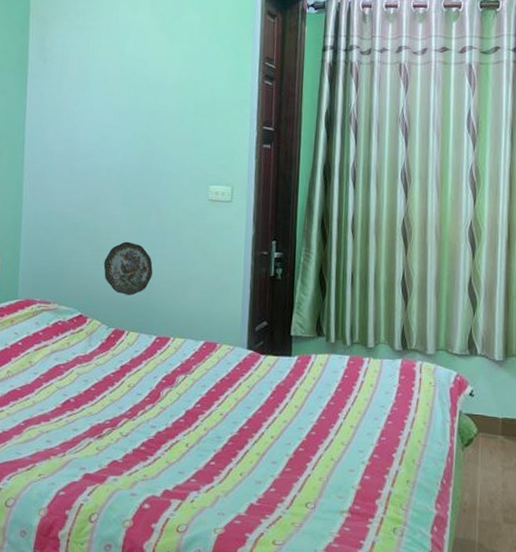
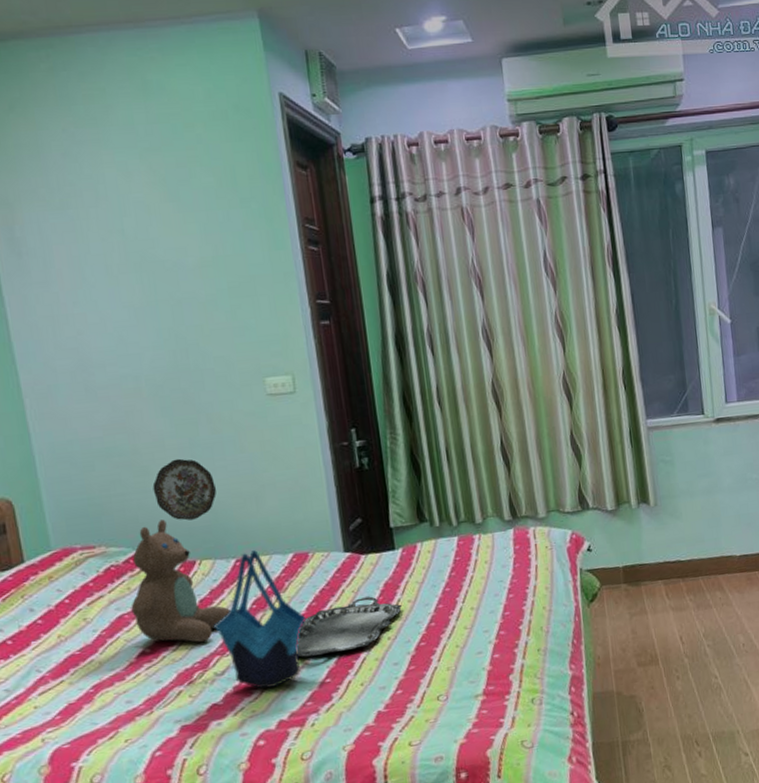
teddy bear: none [66,290,144,404] -> present [131,519,230,643]
tote bag: none [127,331,205,458] -> present [213,549,307,689]
serving tray: none [192,394,289,440] -> present [297,596,403,658]

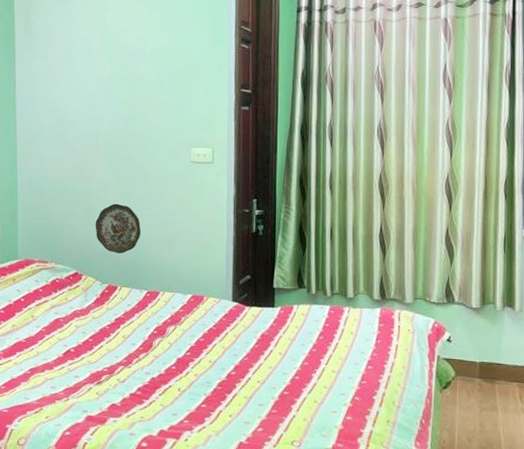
teddy bear: present [131,519,230,643] -> none [65,249,137,353]
tote bag: present [213,549,307,689] -> none [122,285,194,401]
serving tray: present [297,596,403,658] -> none [183,342,274,385]

